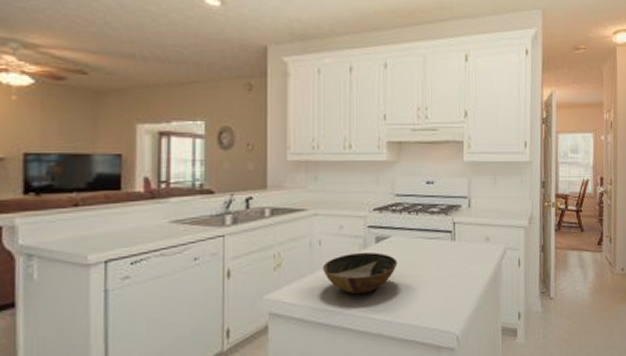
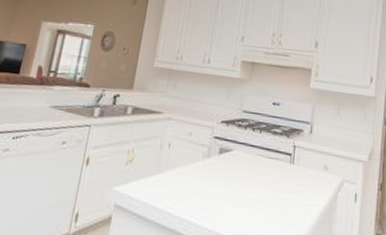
bowl: present [322,252,398,295] -> none [167,160,237,203]

